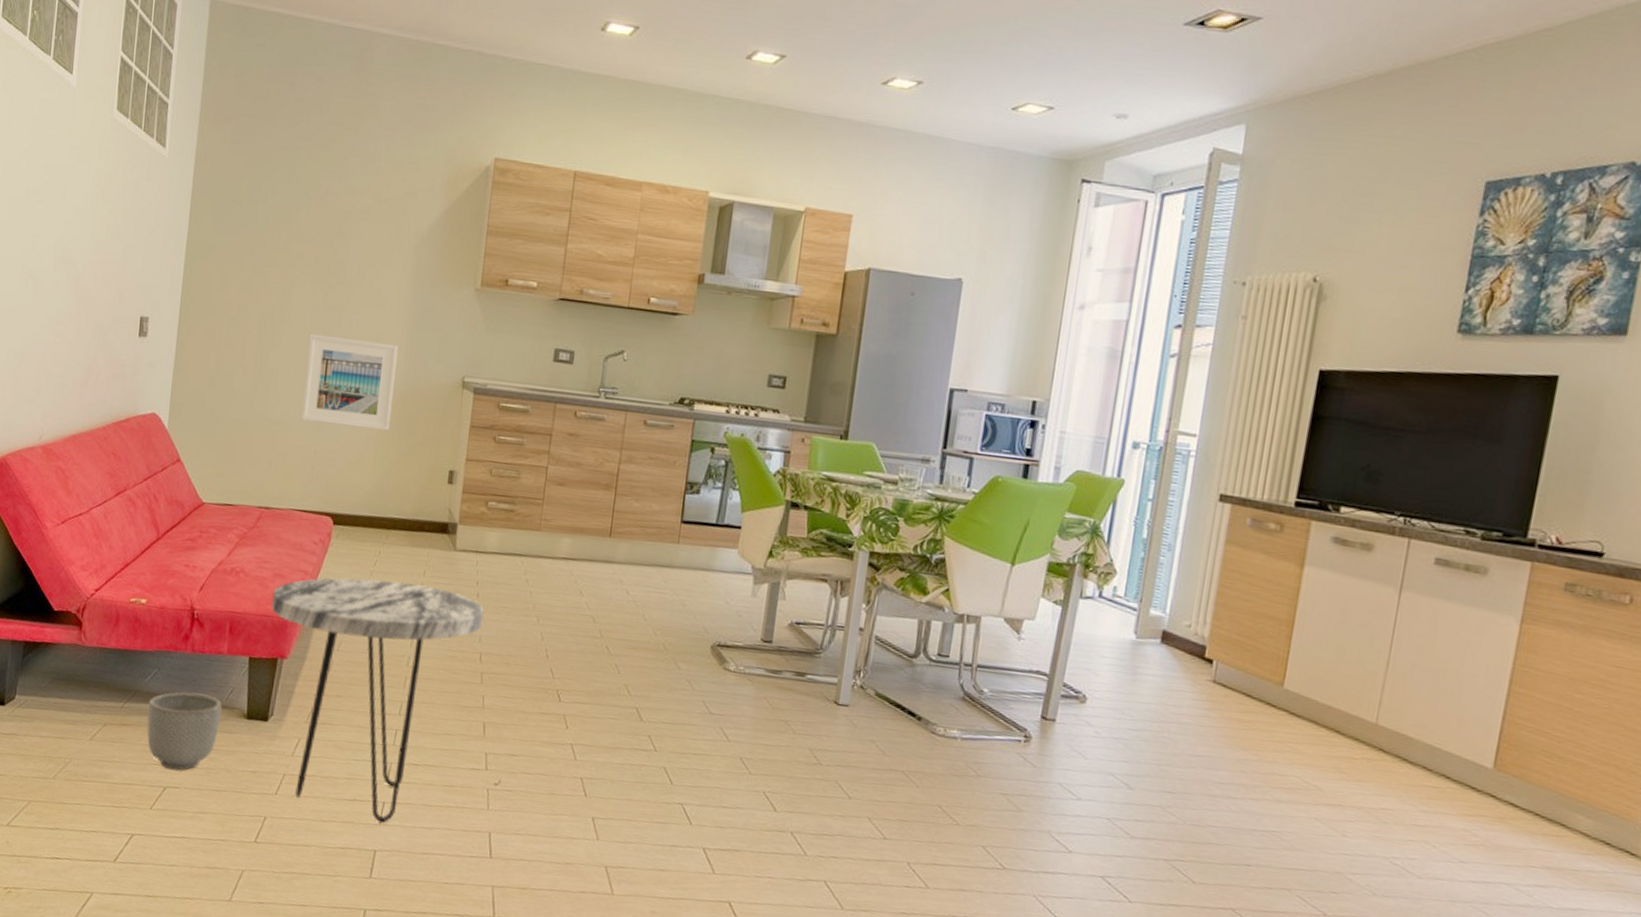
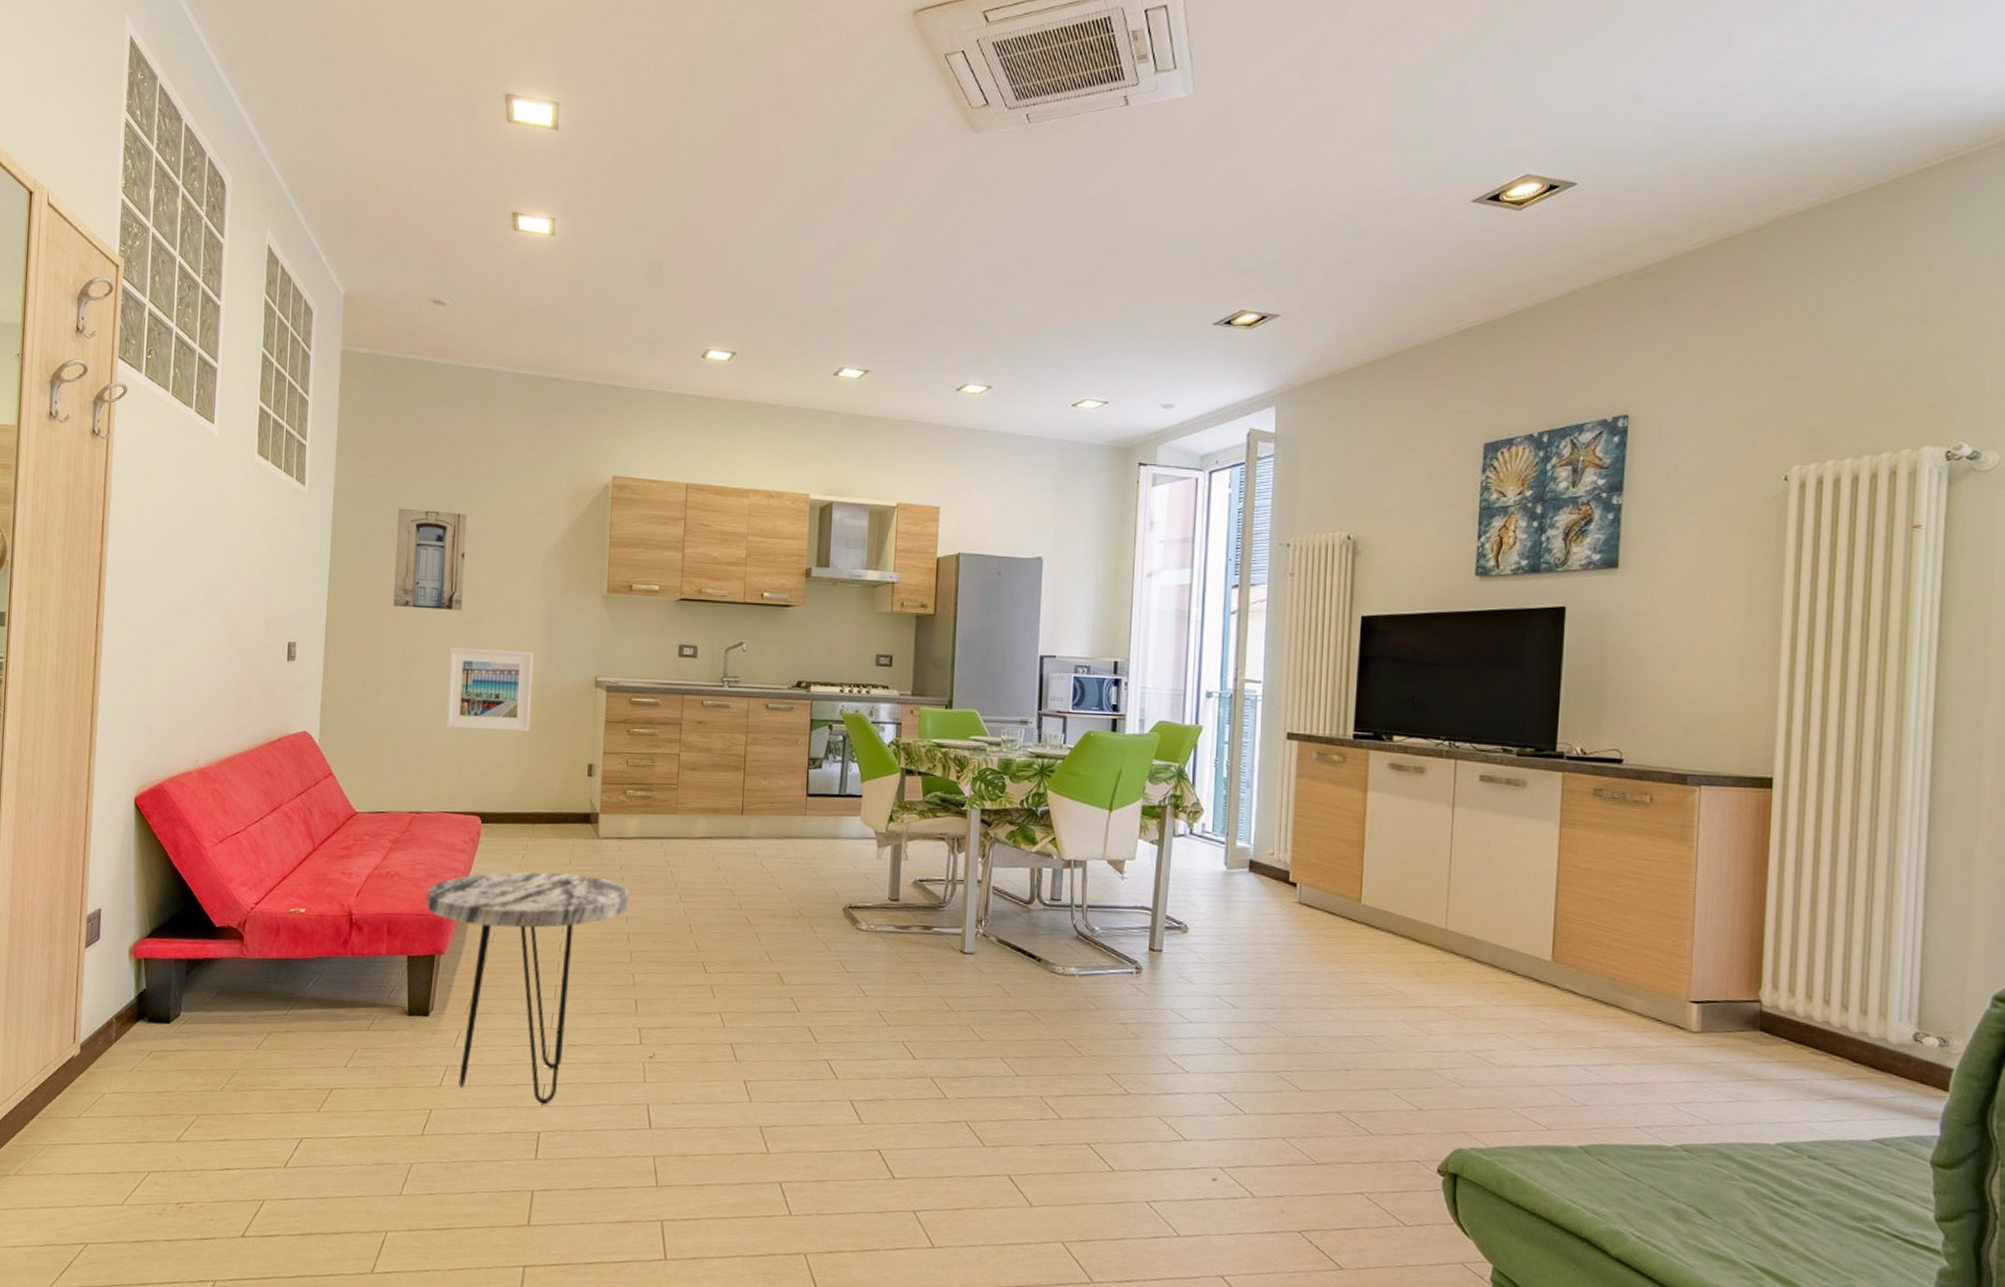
planter: present [147,692,223,771] -> none [310,994,384,1072]
wall art: none [252,178,336,296] -> present [393,508,468,612]

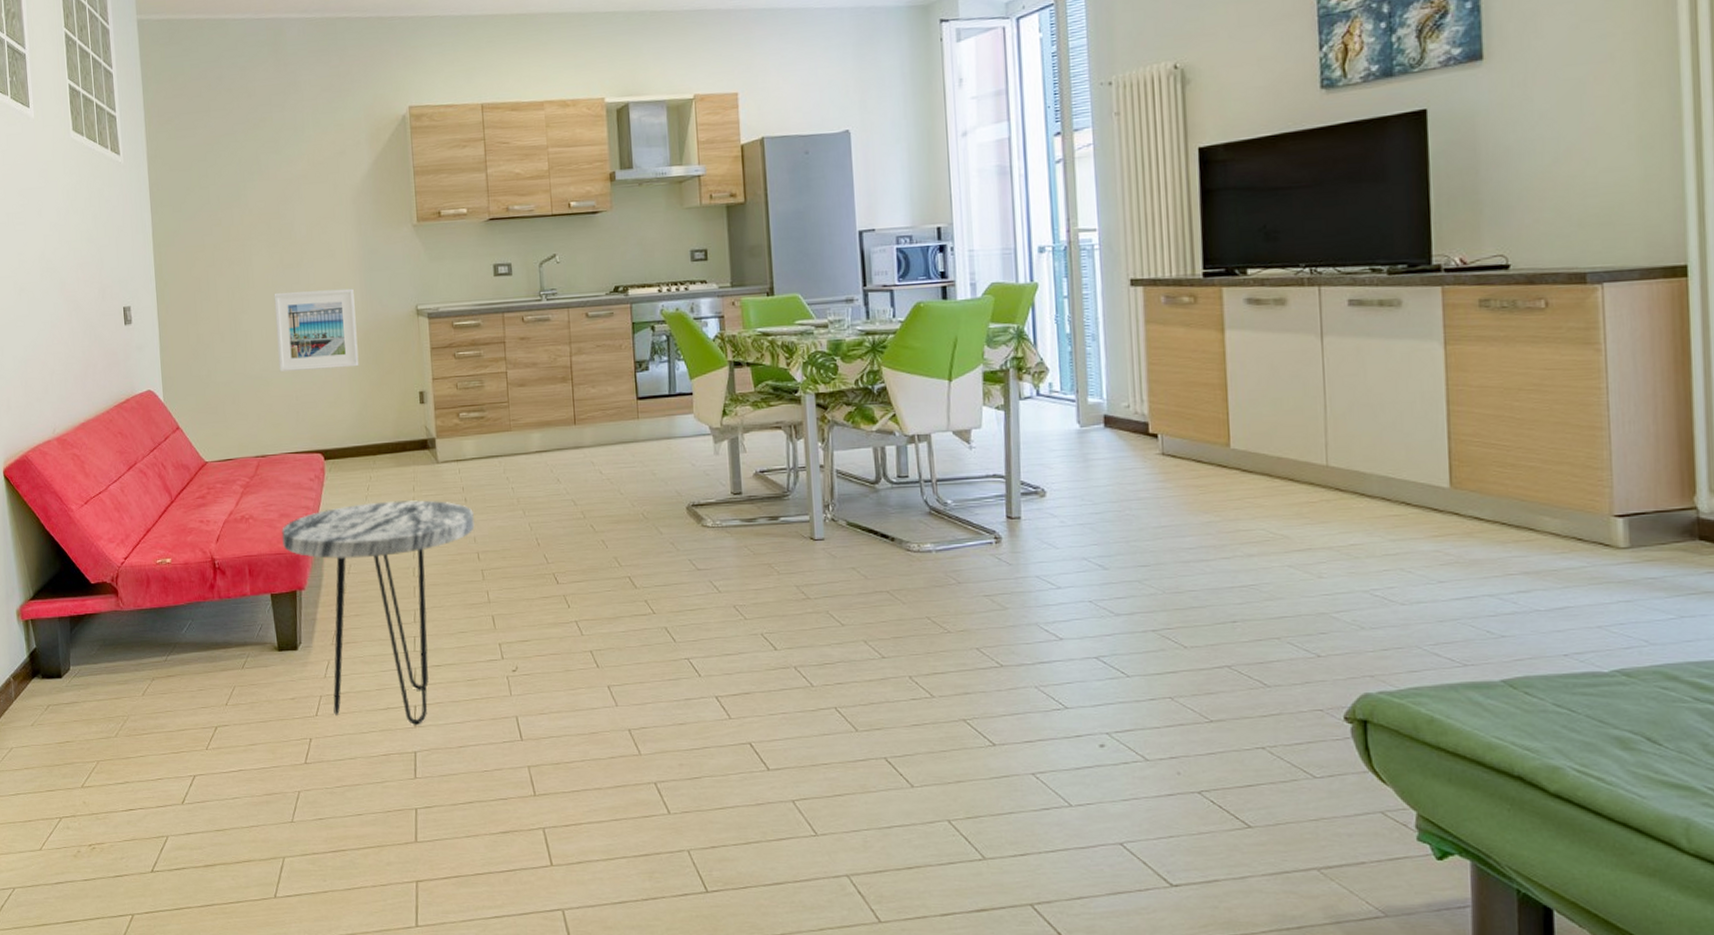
wall art: present [393,508,468,612] -> none [209,162,281,261]

